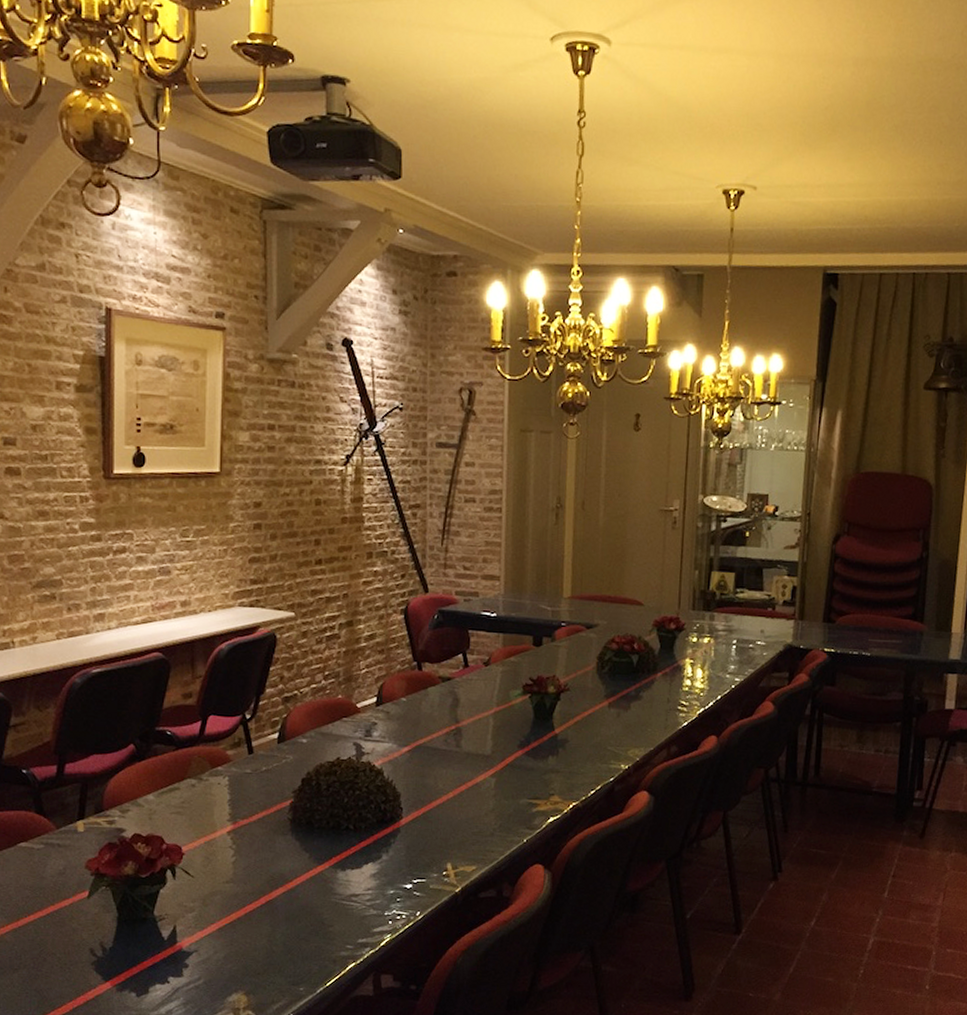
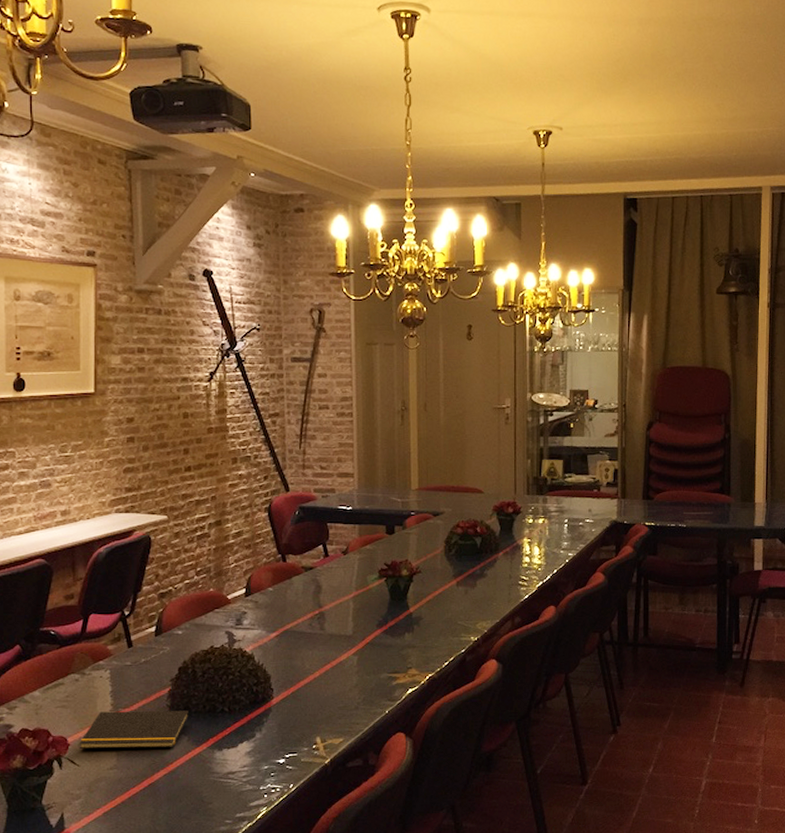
notepad: none [194,821,311,865] -> present [79,710,188,749]

